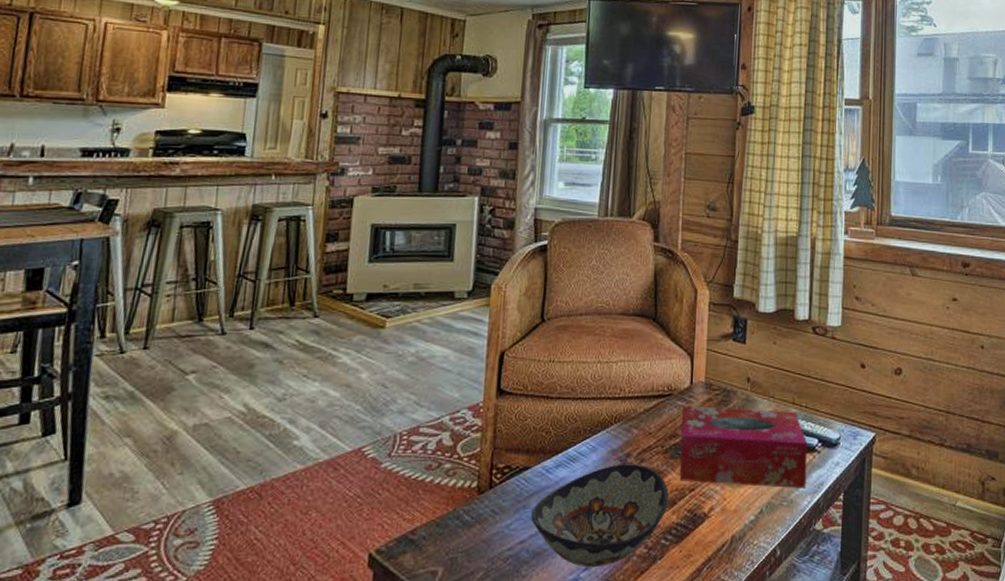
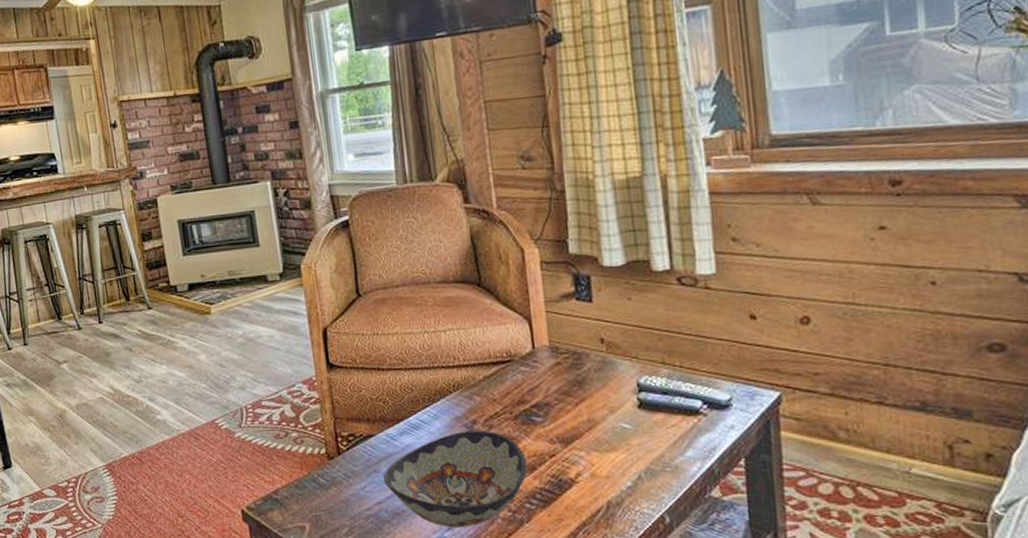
tissue box: present [679,406,808,488] -> none [526,371,694,453]

